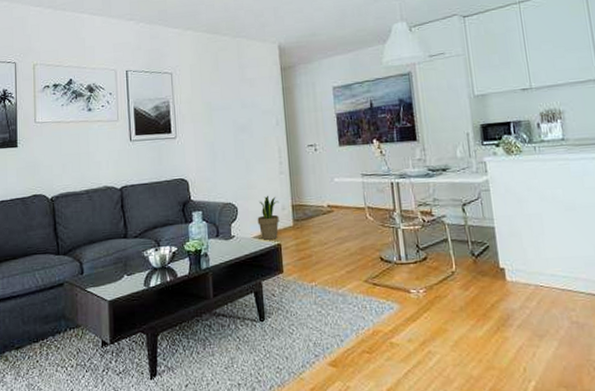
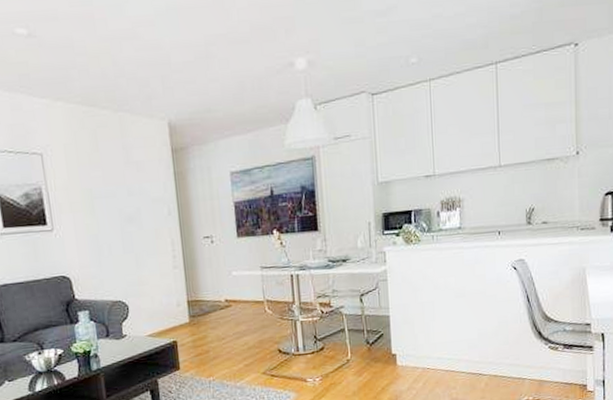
potted plant: present [257,195,279,240] -> none [150,291,174,338]

